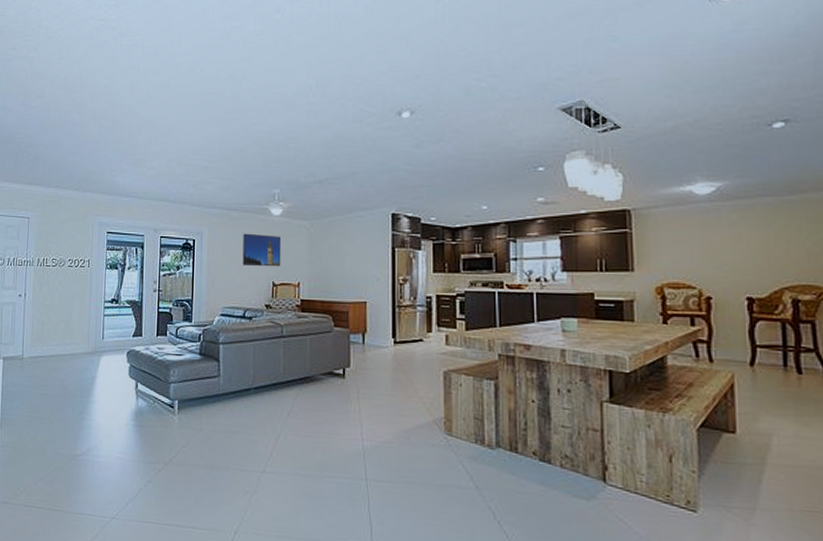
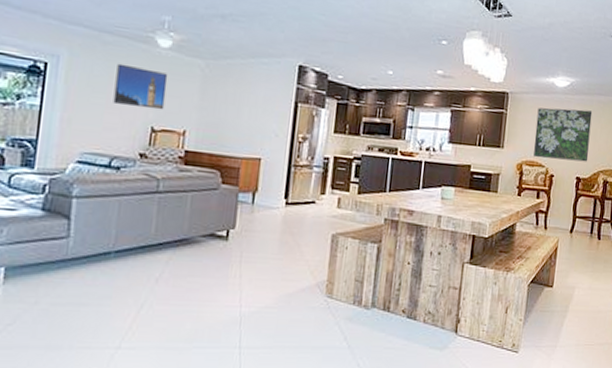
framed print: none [674,217,762,279] -> present [533,107,593,162]

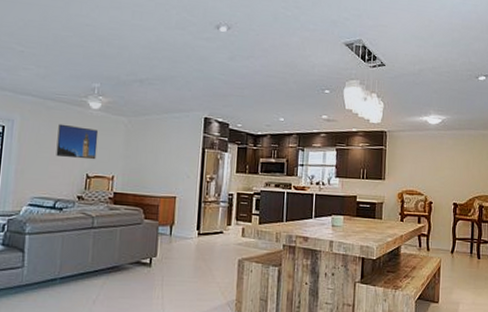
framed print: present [533,107,593,162] -> none [412,143,464,190]

